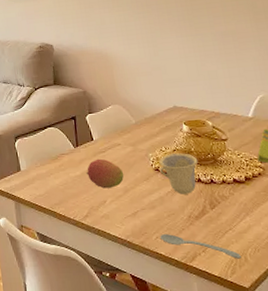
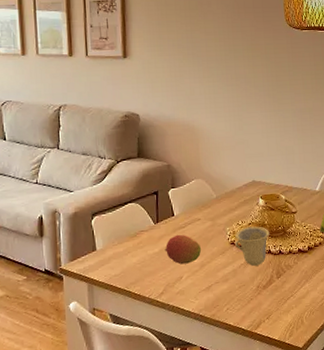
spoon: present [160,234,242,259] -> none [230,304,299,323]

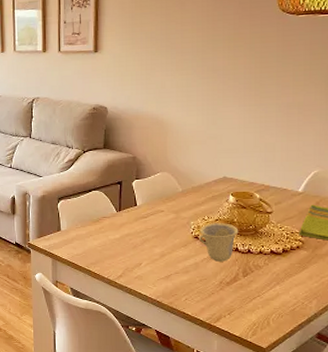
fruit: present [165,234,202,265] -> none [125,223,163,252]

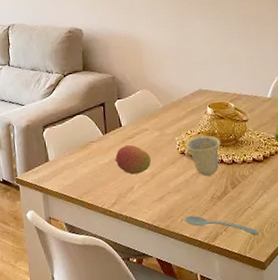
fruit: none [125,223,163,252] -> present [114,144,152,175]
spoon: none [189,297,264,323] -> present [185,216,259,235]

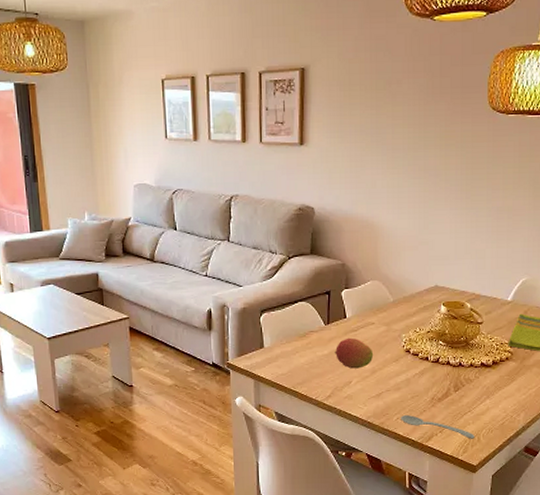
cup: present [184,135,221,176] -> none [411,335,450,377]

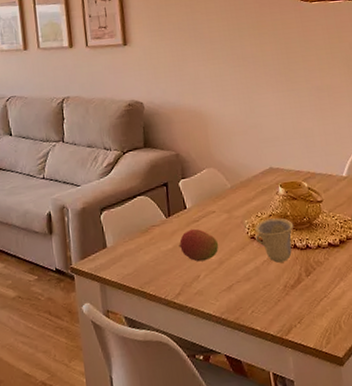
spoon: present [401,415,475,439] -> none [256,307,336,328]
cup: none [411,335,450,377] -> present [254,218,294,263]

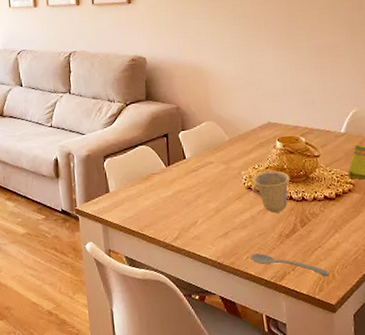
fruit: present [179,228,219,262] -> none [177,177,216,209]
spoon: none [256,307,336,328] -> present [250,253,329,276]

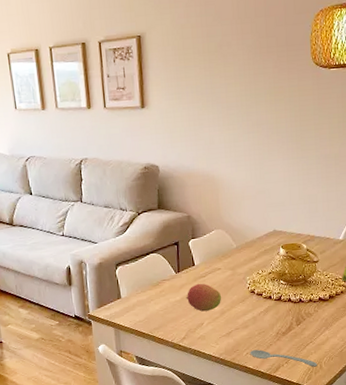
fruit: none [177,177,216,209] -> present [186,283,222,312]
cup: present [251,170,291,213] -> none [255,275,290,314]

